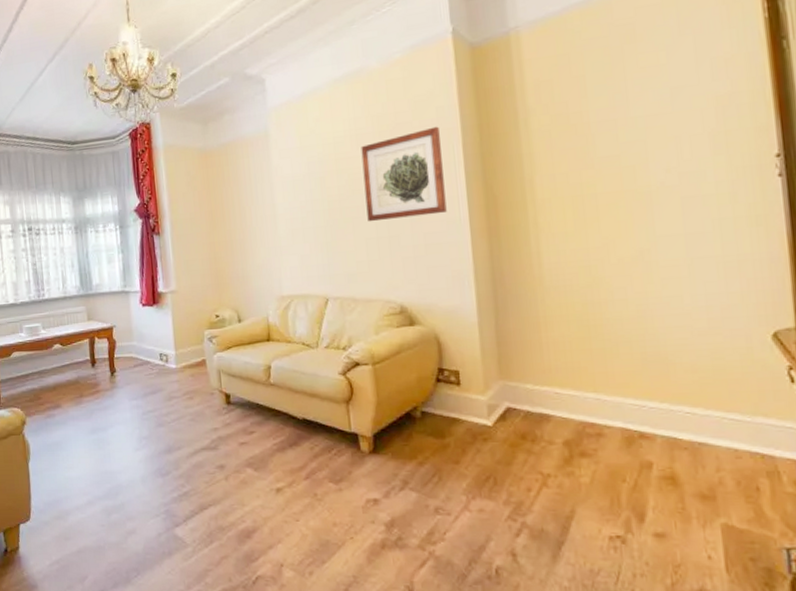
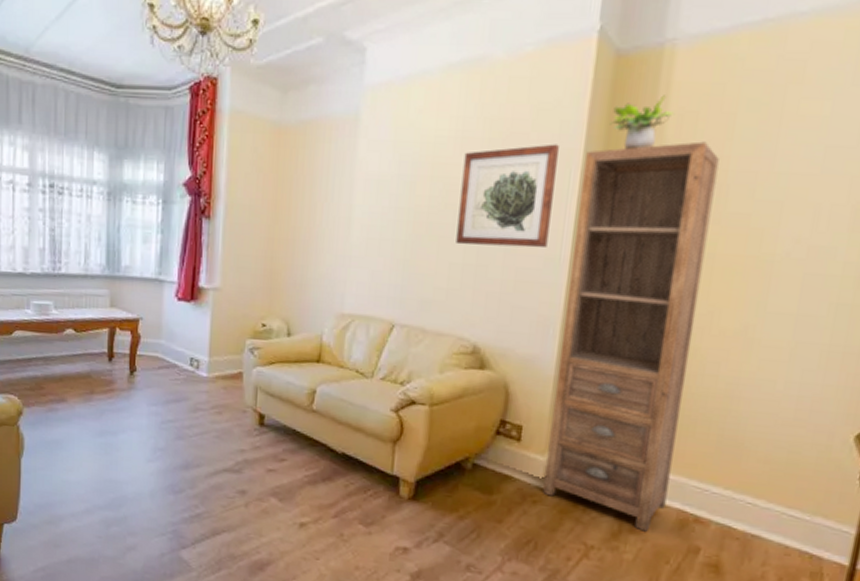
shelf: none [463,102,609,454] -> present [543,141,719,532]
potted plant: none [478,71,531,121] -> present [610,95,674,151]

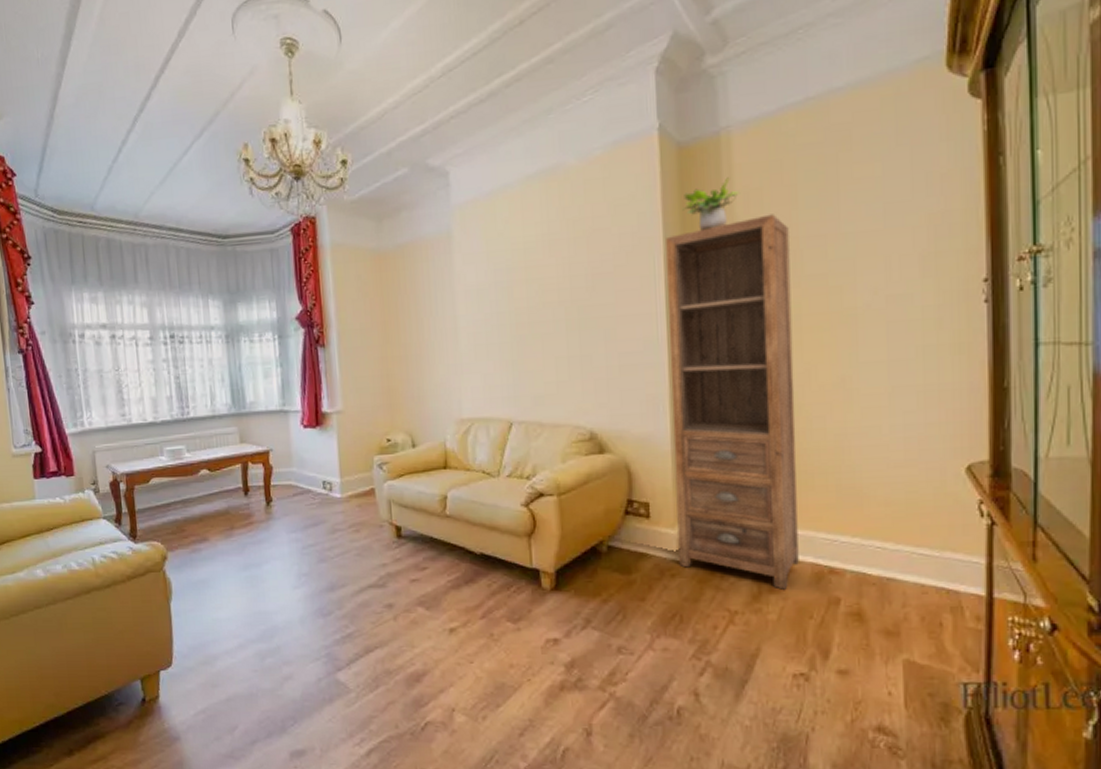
wall art: present [456,144,559,248] -> none [554,234,644,339]

